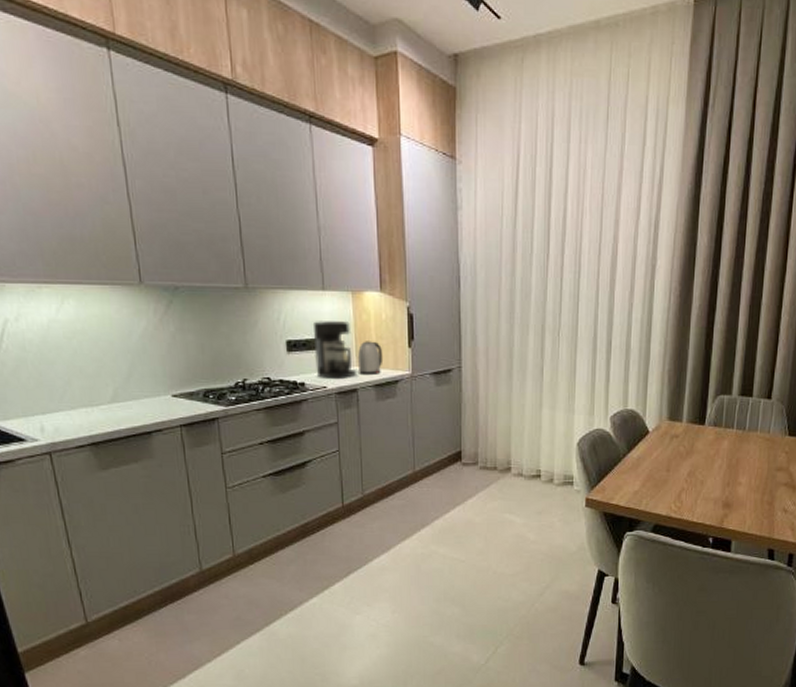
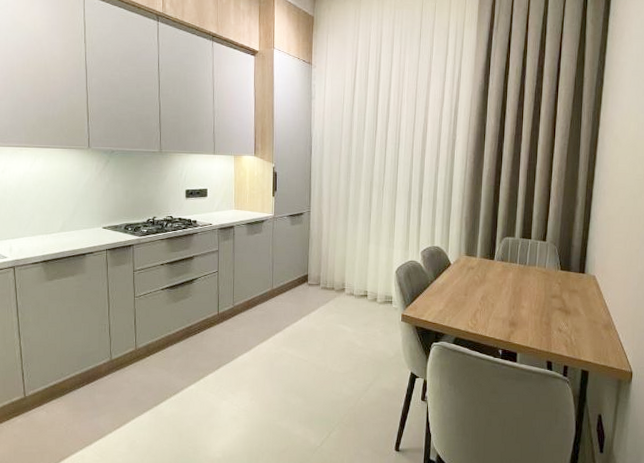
coffee maker: present [312,321,356,378] -> none [205,176,234,218]
kettle: present [358,341,384,376] -> none [236,191,254,216]

